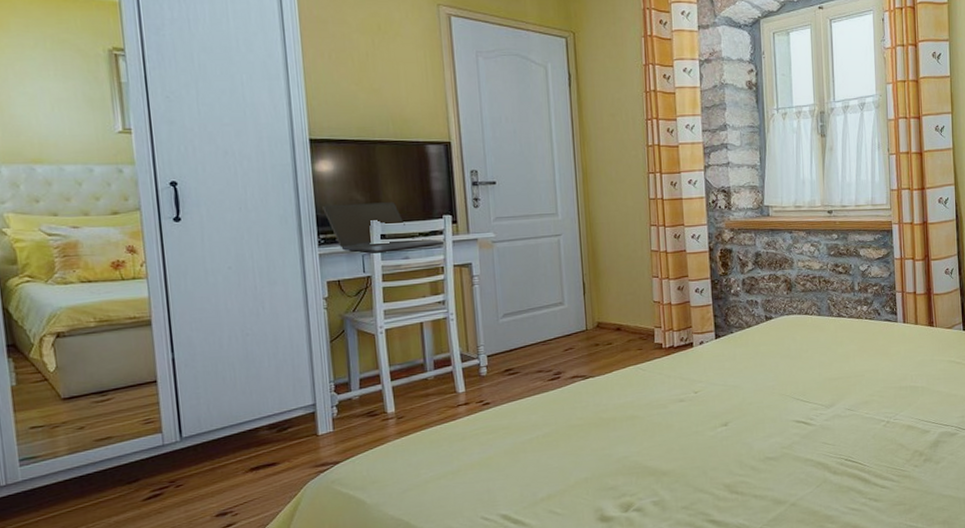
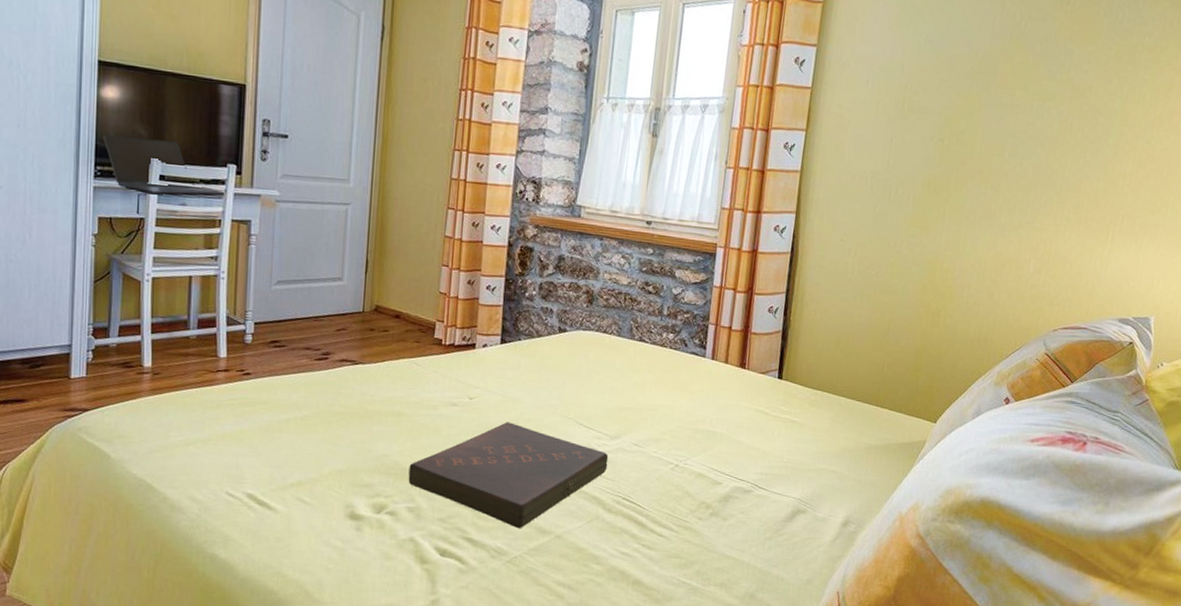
book: none [648,408,827,504] -> present [408,422,609,529]

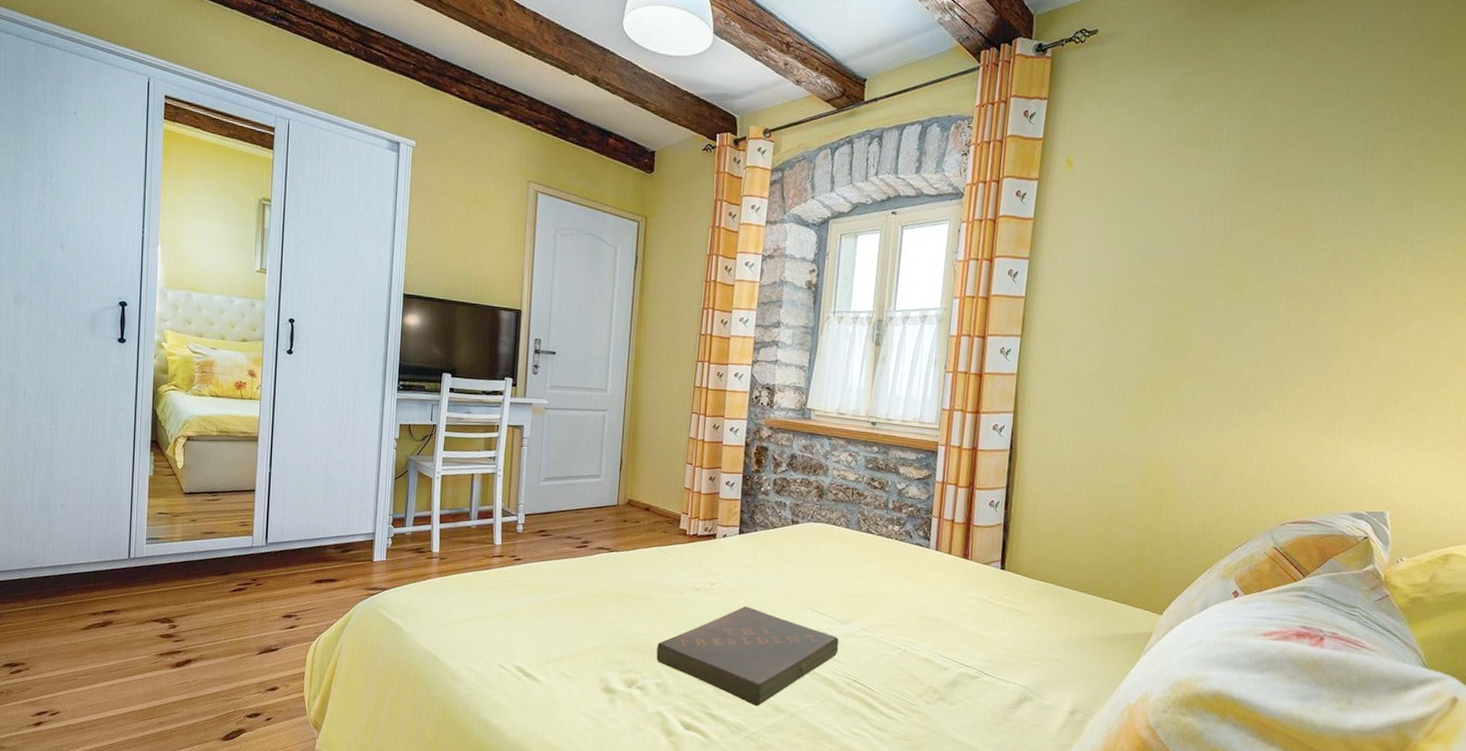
laptop: present [103,134,224,196] -> none [405,355,502,405]

